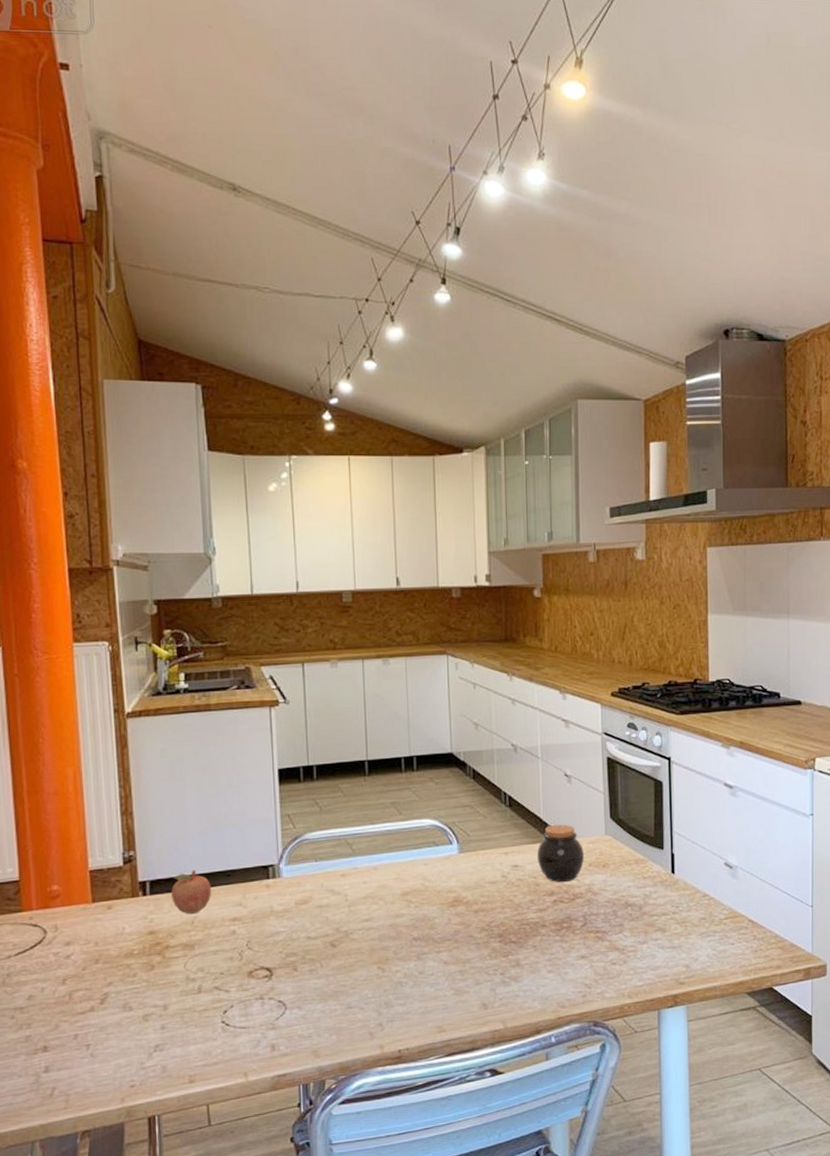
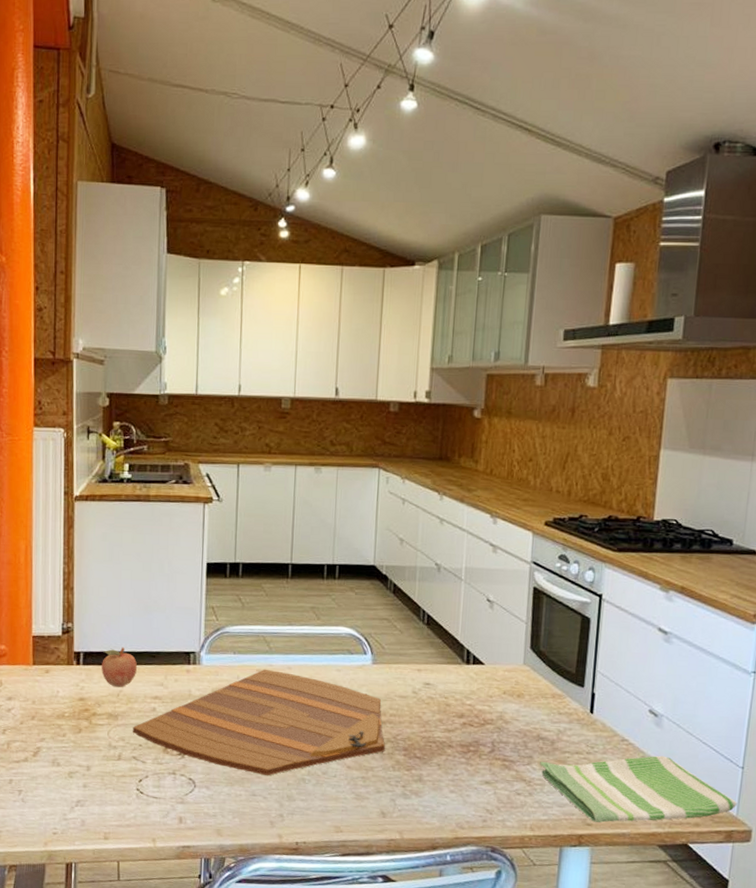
cutting board: none [211,872,481,985] -> present [132,669,386,776]
jar: present [537,824,585,883] -> none [450,648,500,707]
dish towel: none [630,905,811,980] -> present [540,755,737,823]

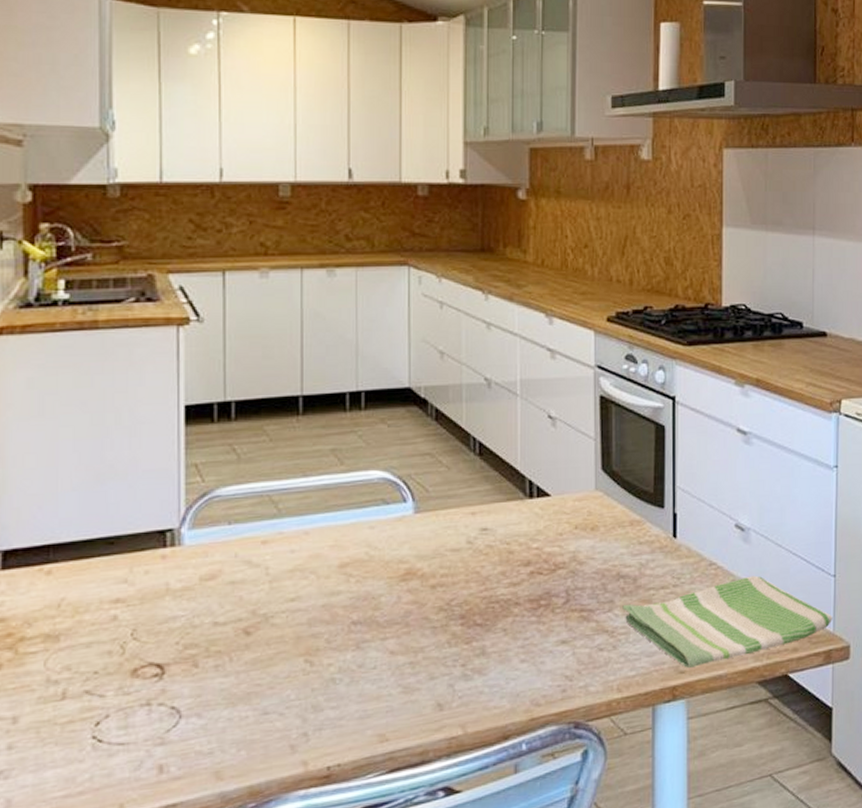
fruit: present [101,647,138,687] -> none [32,535,88,594]
cutting board: present [132,669,386,776] -> none [82,538,438,684]

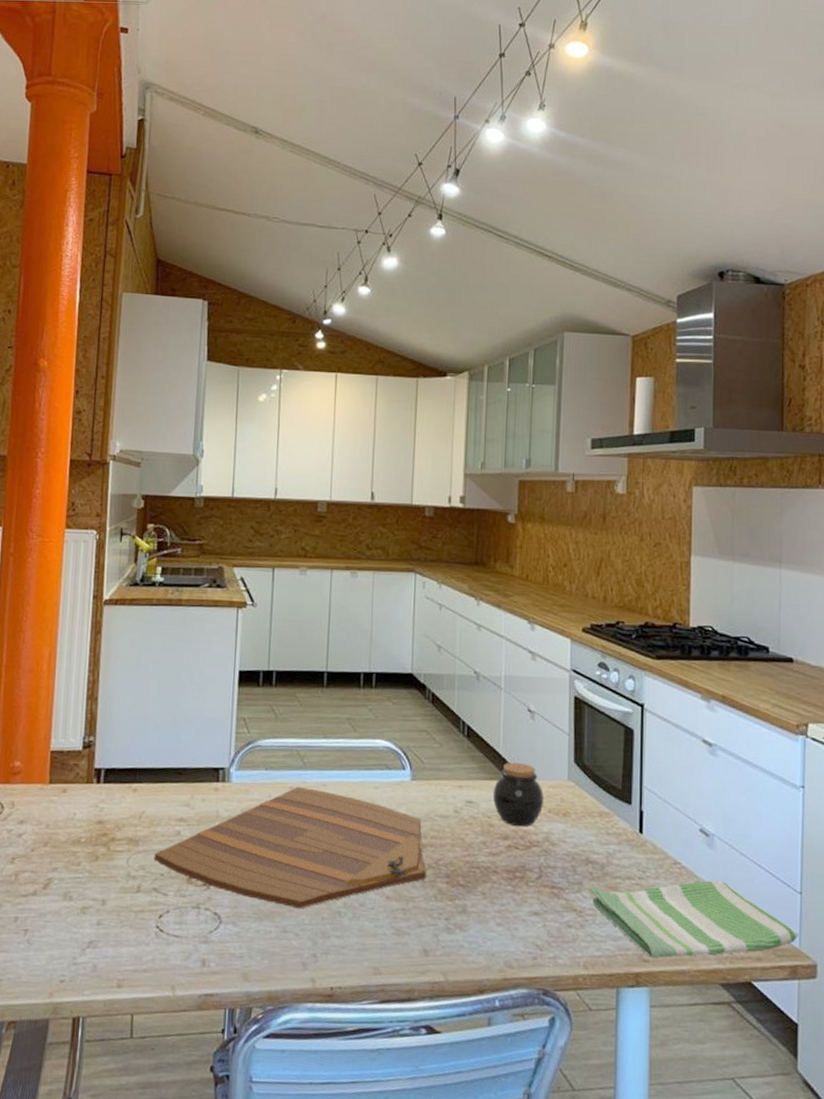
cutting board: none [82,538,438,684] -> present [154,786,427,909]
jar: none [511,477,570,550] -> present [492,762,544,827]

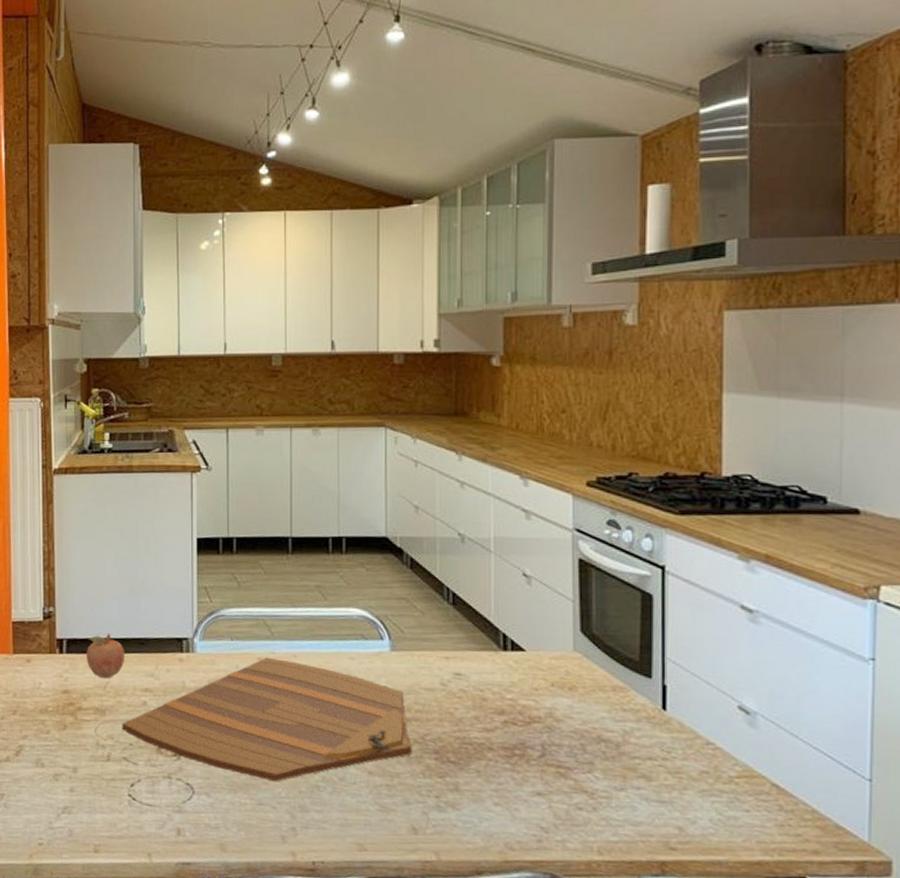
fruit: none [123,762,163,808] -> present [86,633,125,678]
jar: present [492,762,544,827] -> none [484,631,546,702]
dish towel: present [590,880,799,958] -> none [603,763,868,847]

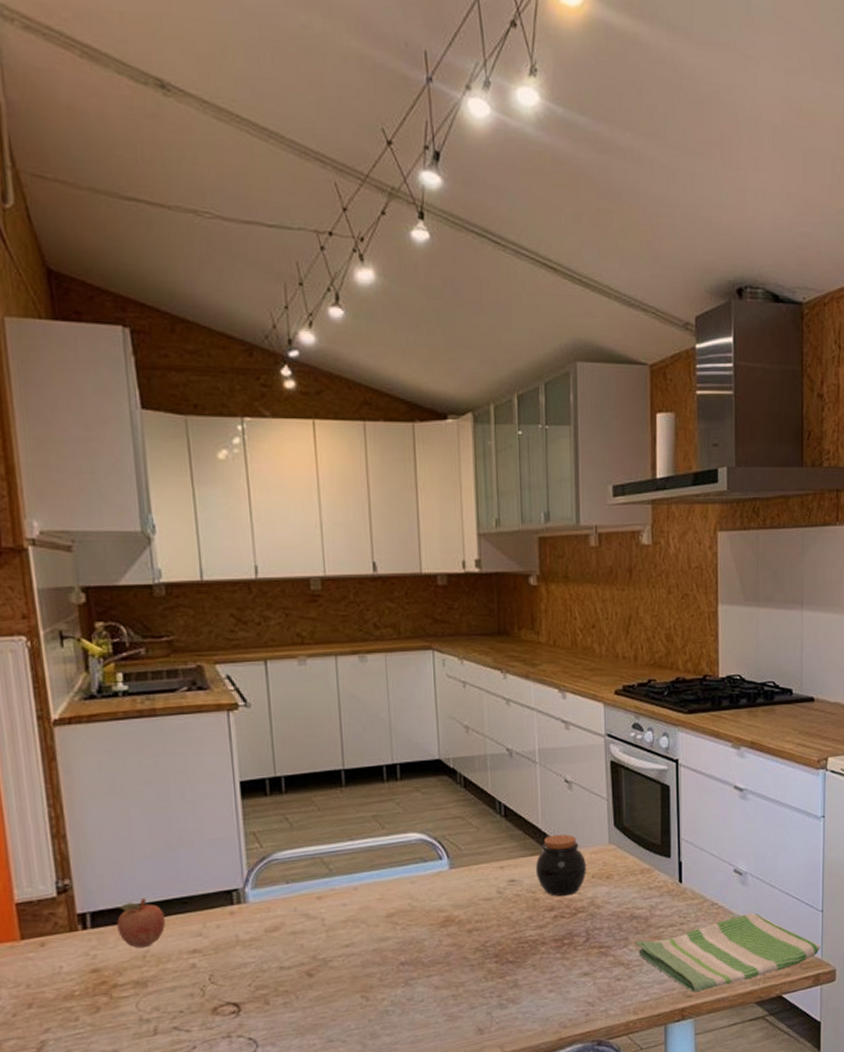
cutting board: present [121,657,413,782] -> none [168,894,475,1017]
jar: none [484,631,546,702] -> present [535,834,587,897]
dish towel: none [603,763,868,847] -> present [636,913,821,992]

